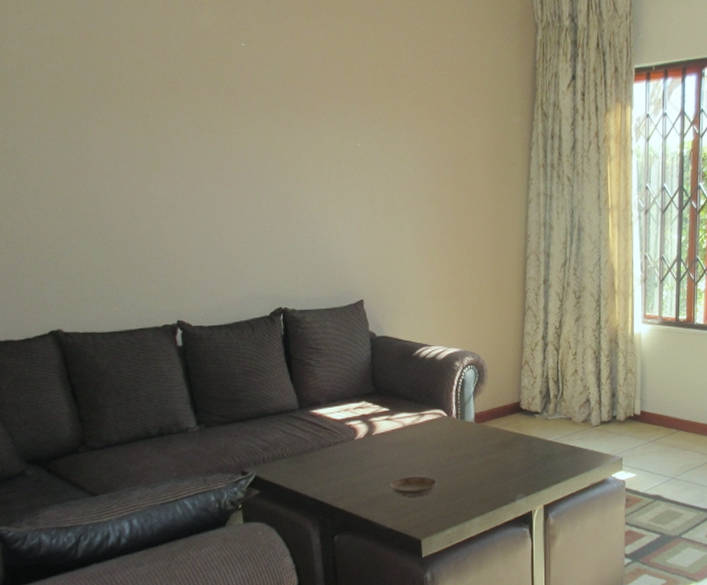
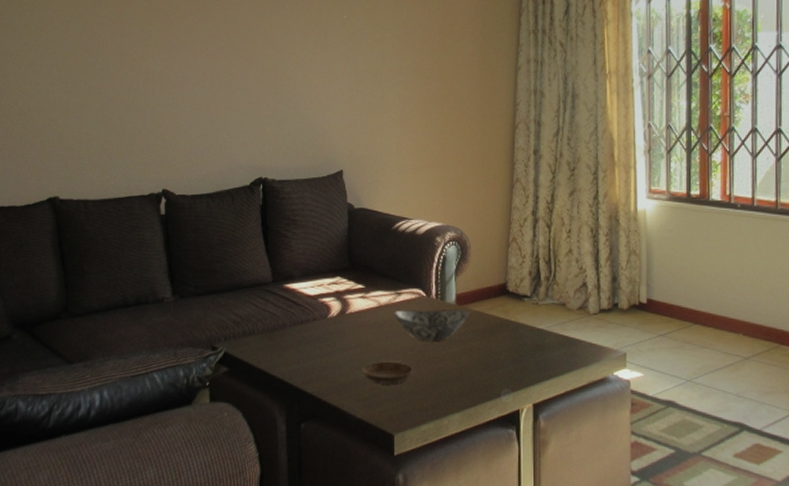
decorative bowl: none [417,427,487,456] -> present [394,309,469,341]

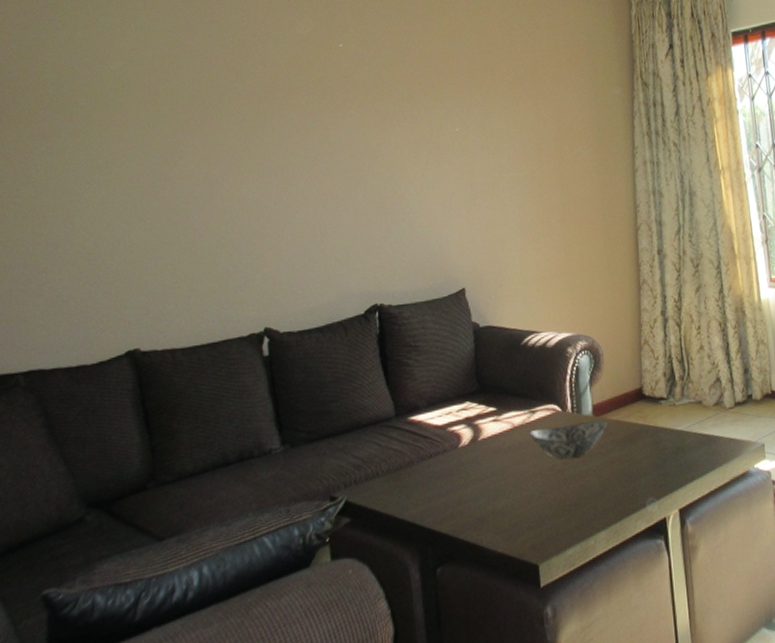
saucer: present [361,361,413,385] -> none [498,485,554,512]

